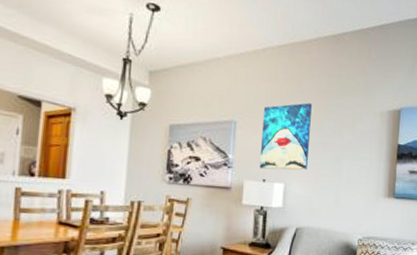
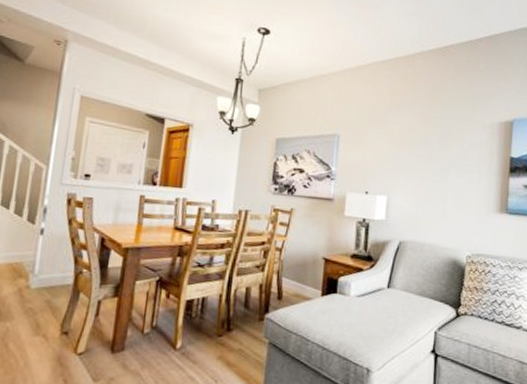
wall art: present [260,102,312,171] -> none [362,115,416,183]

